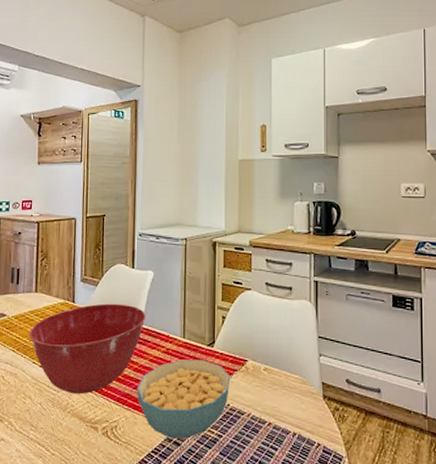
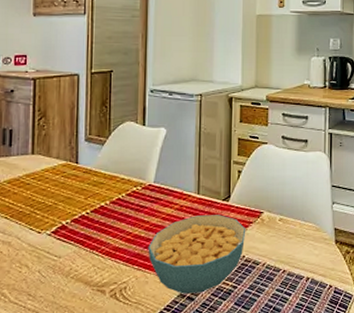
mixing bowl: present [29,303,146,395] -> none [25,162,158,259]

